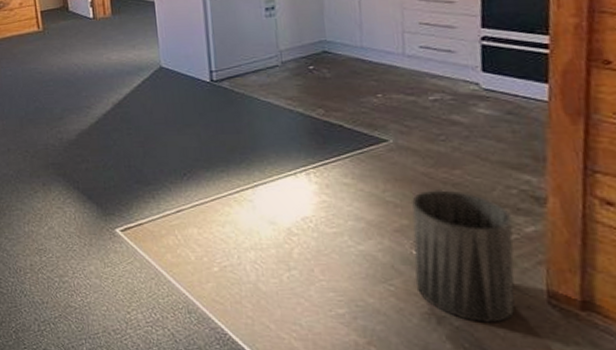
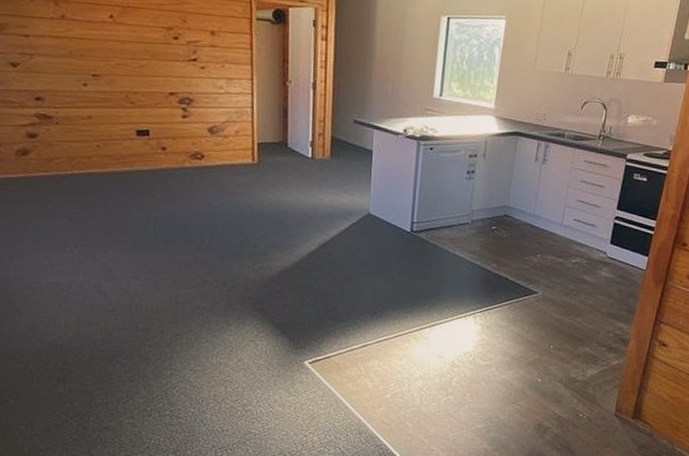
trash can: present [412,190,515,323] -> none [535,332,606,430]

